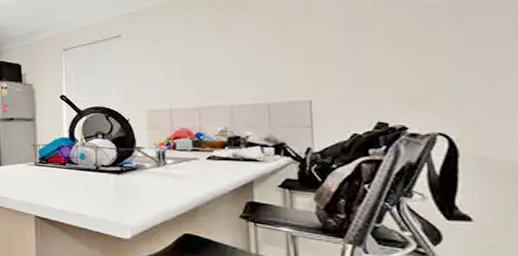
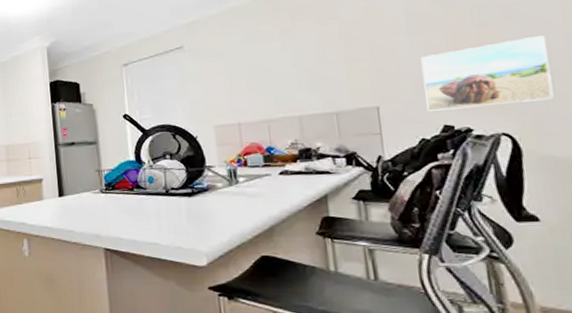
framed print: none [358,38,497,108] -> present [421,34,554,111]

